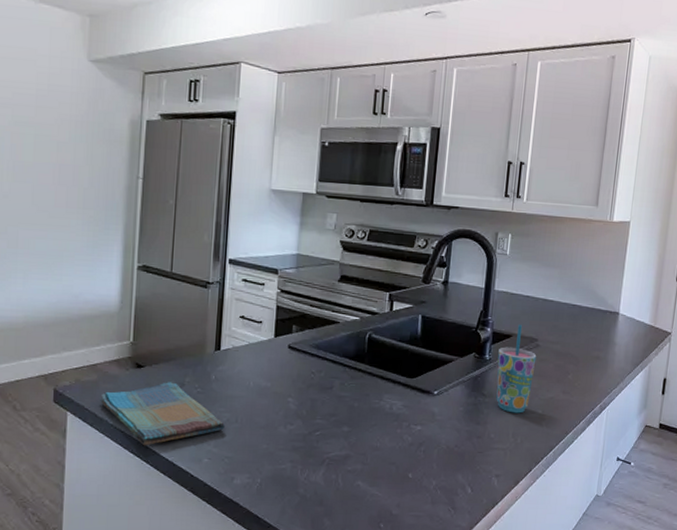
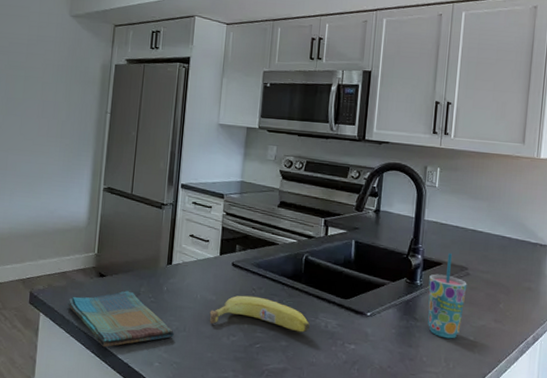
fruit: none [264,380,374,416] -> present [209,295,310,333]

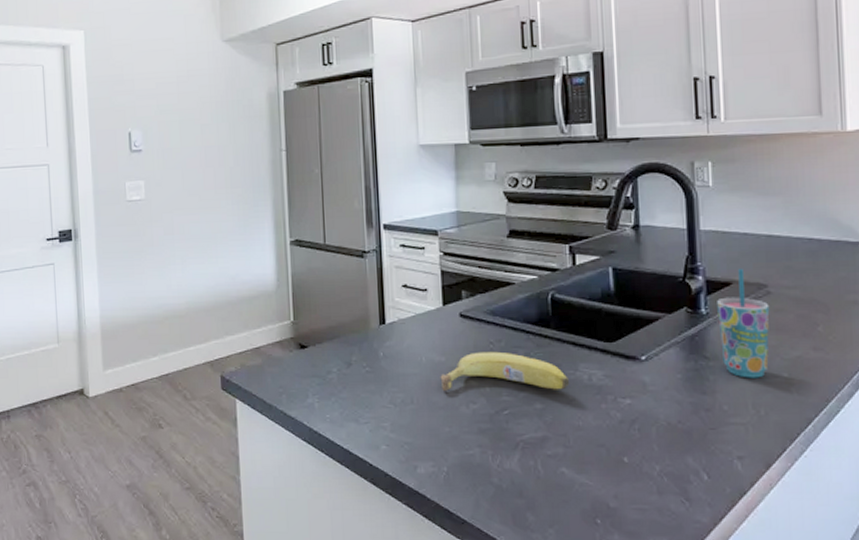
dish towel: present [68,291,175,348] -> none [267,362,401,433]

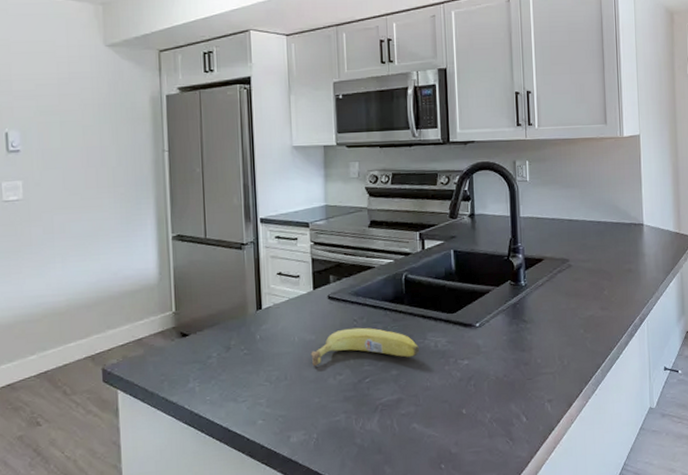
cup: present [717,268,770,378] -> none [533,247,571,336]

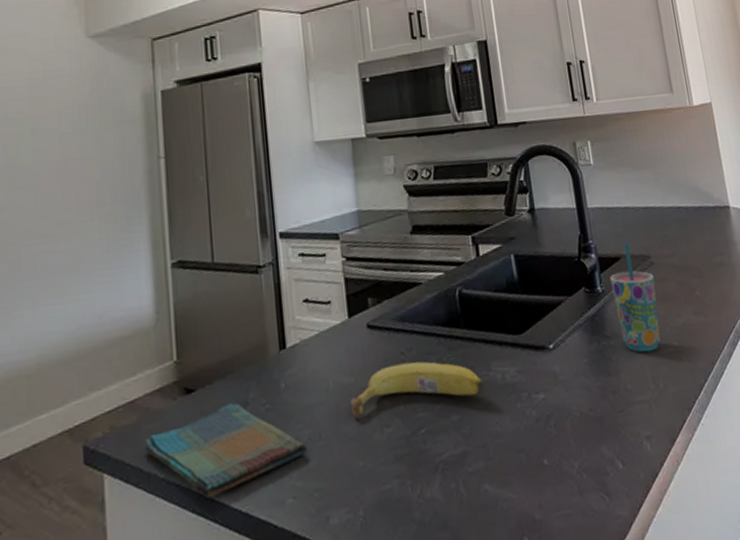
dish towel: none [149,347,276,415] -> present [144,403,308,500]
cup: none [533,247,571,336] -> present [610,242,661,353]

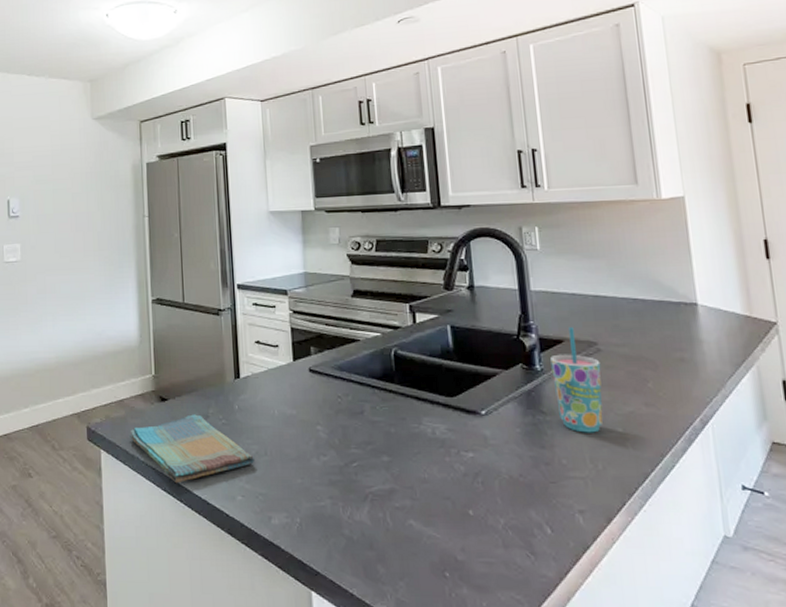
fruit: present [350,361,484,418] -> none [292,405,414,443]

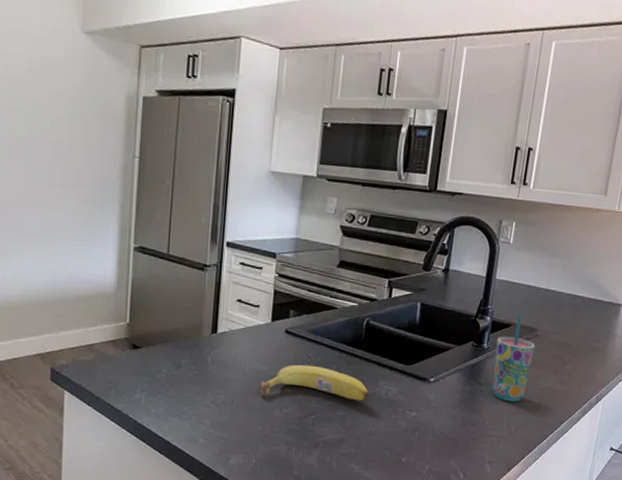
dish towel: present [130,414,256,484] -> none [97,363,222,426]
fruit: none [292,405,414,443] -> present [260,364,369,401]

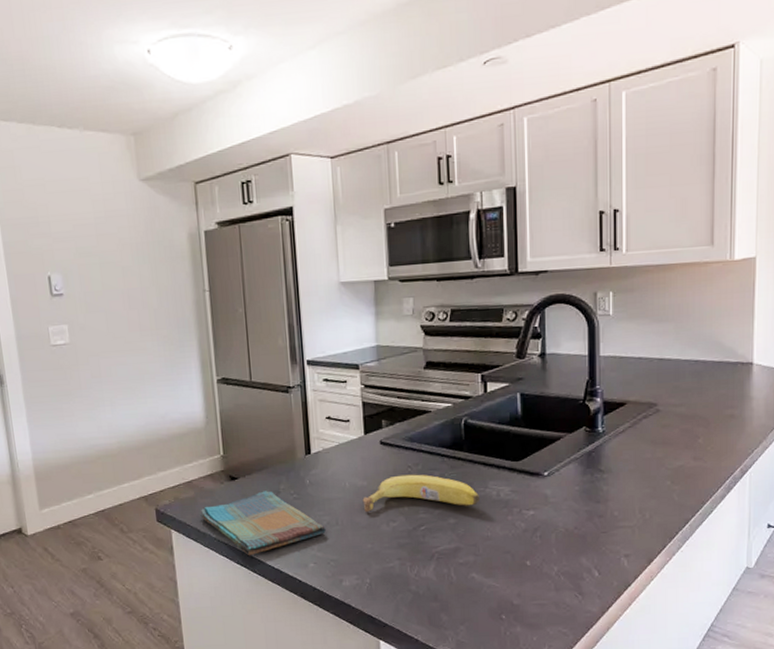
dish towel: none [97,363,222,426] -> present [200,491,327,556]
cup: present [492,313,535,402] -> none [612,389,658,487]

